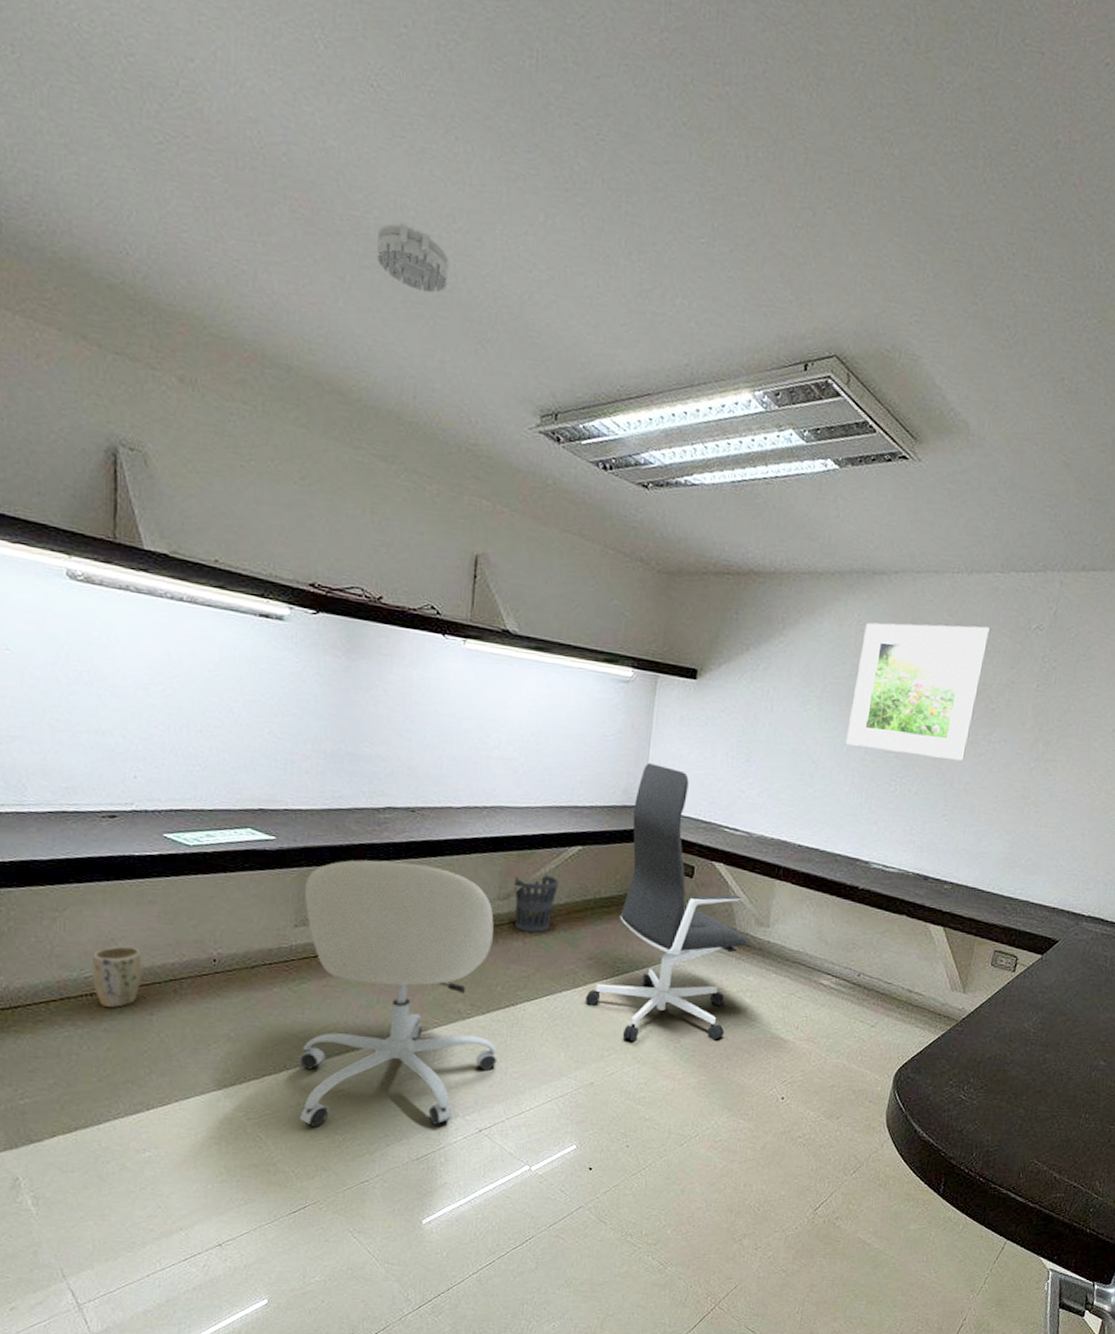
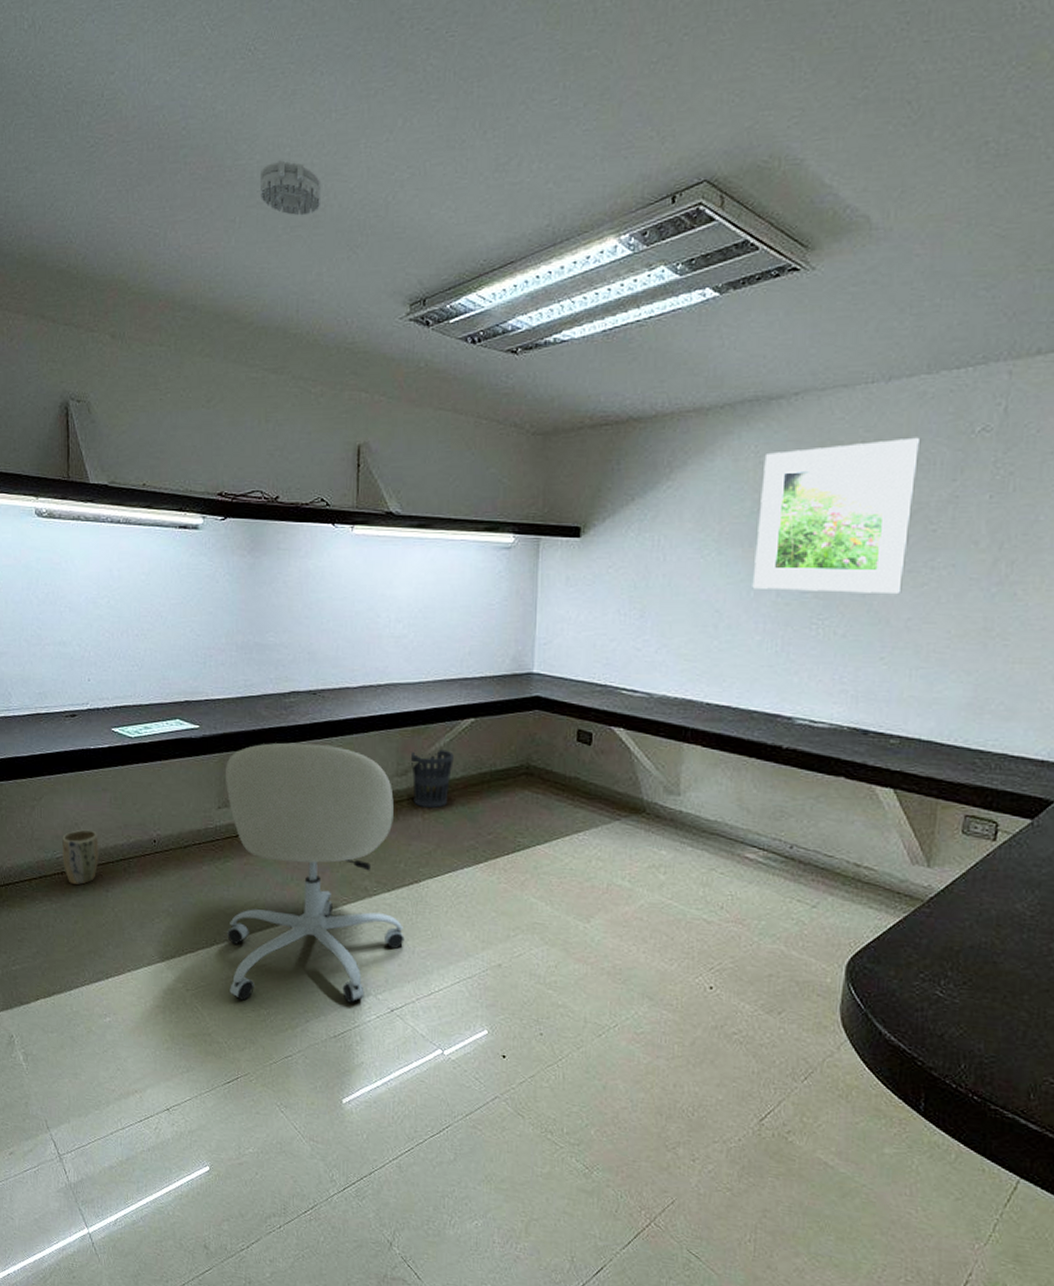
office chair: present [585,762,748,1042] -> none [487,627,657,921]

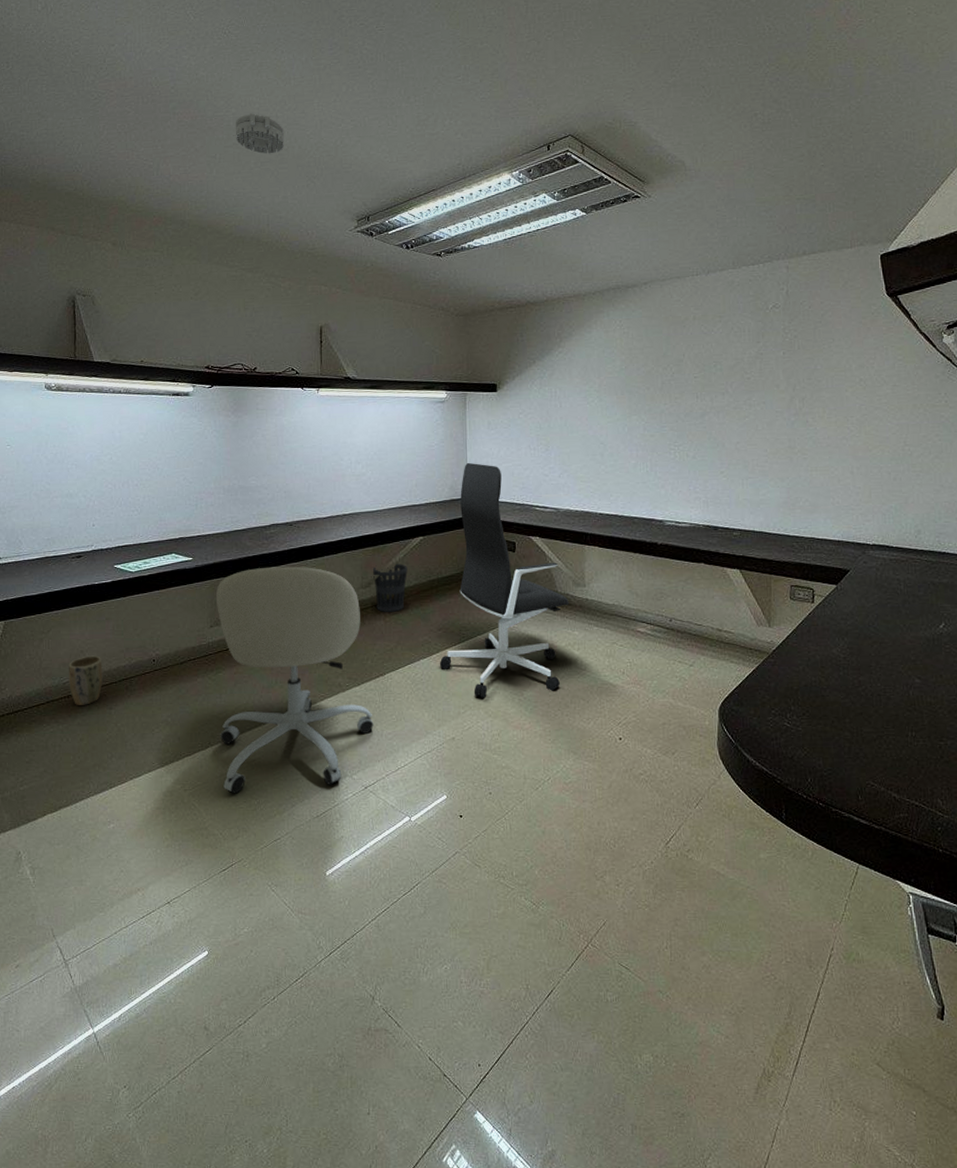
office chair: none [487,627,657,921] -> present [439,462,569,698]
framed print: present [752,437,921,595] -> none [626,312,734,426]

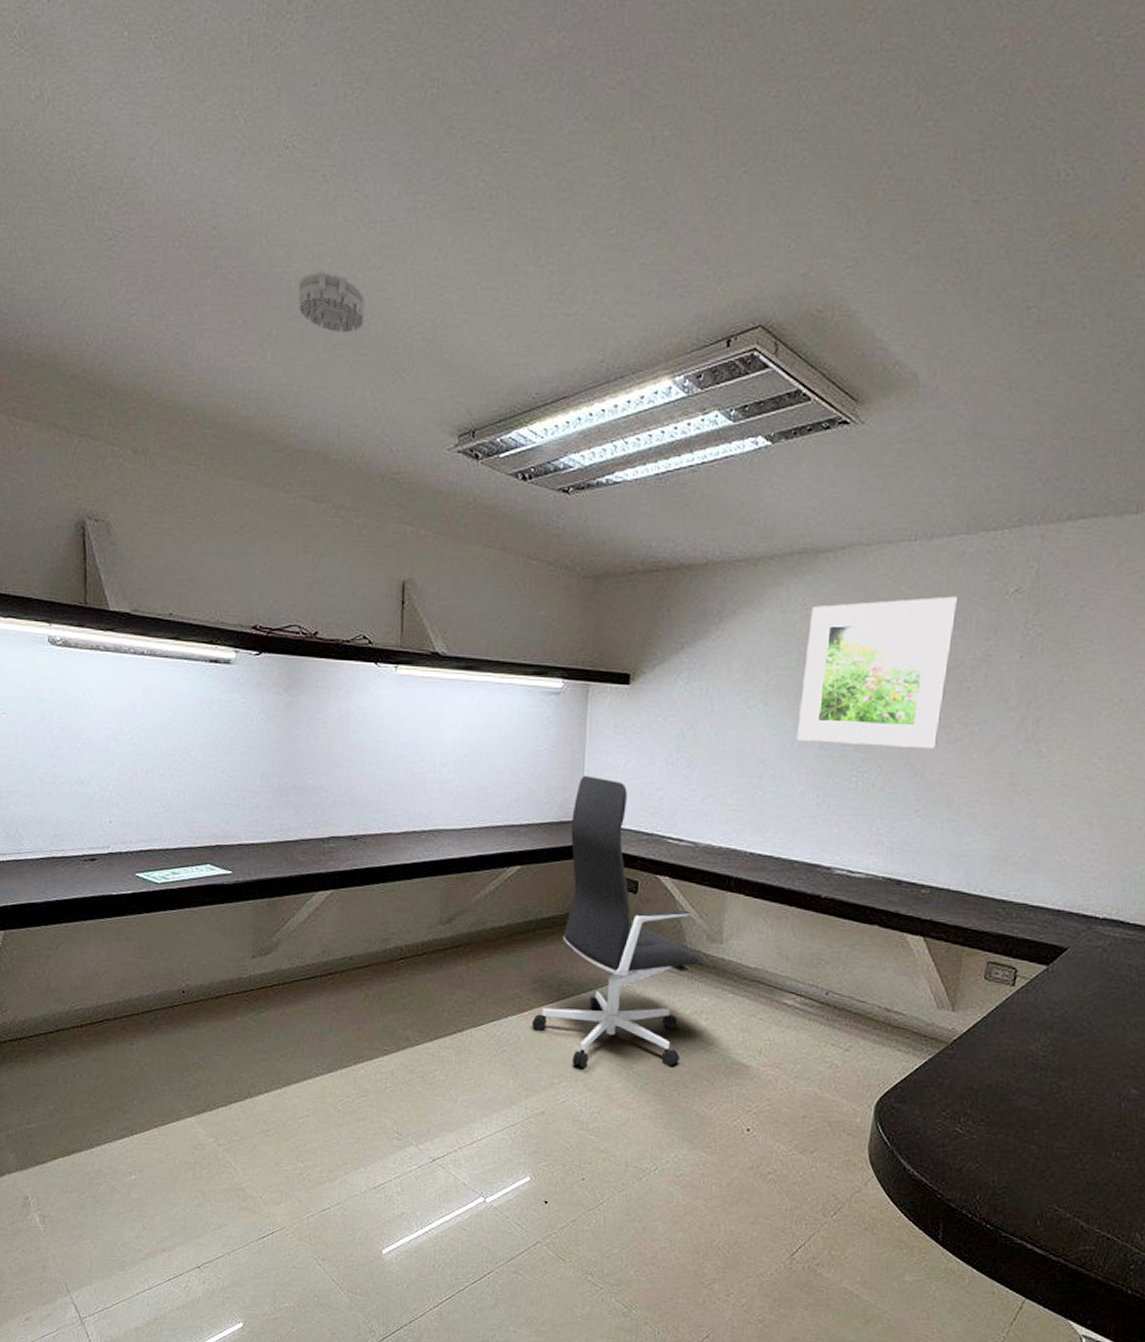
plant pot: present [69,655,103,705] -> none [82,980,122,1038]
office chair: present [215,566,374,794] -> none [259,889,447,1154]
wastebasket: present [372,563,408,612] -> none [454,897,499,957]
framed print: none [626,312,734,426] -> present [796,596,959,750]

